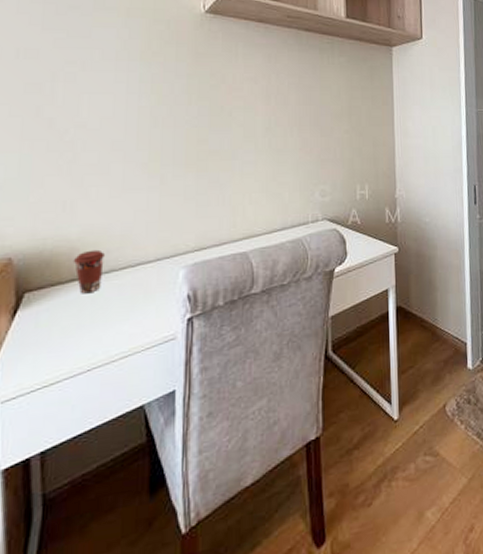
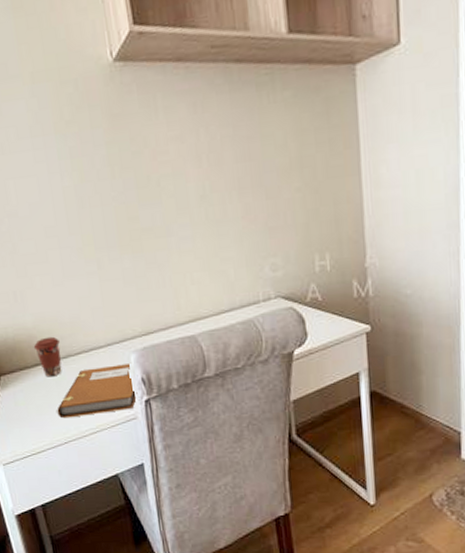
notebook: none [85,280,181,342] -> present [57,364,138,419]

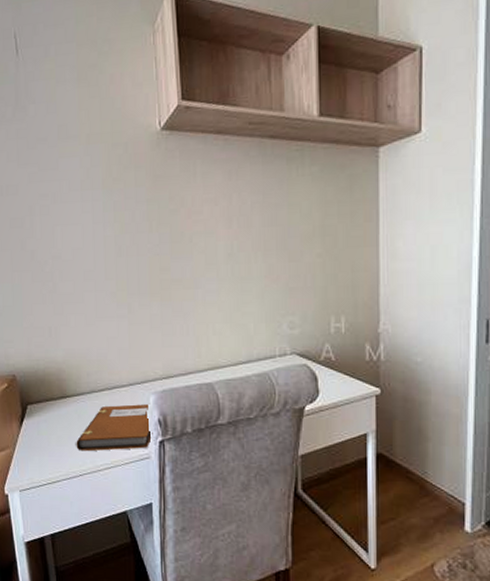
coffee cup: present [33,336,62,377] -> none [61,372,87,410]

